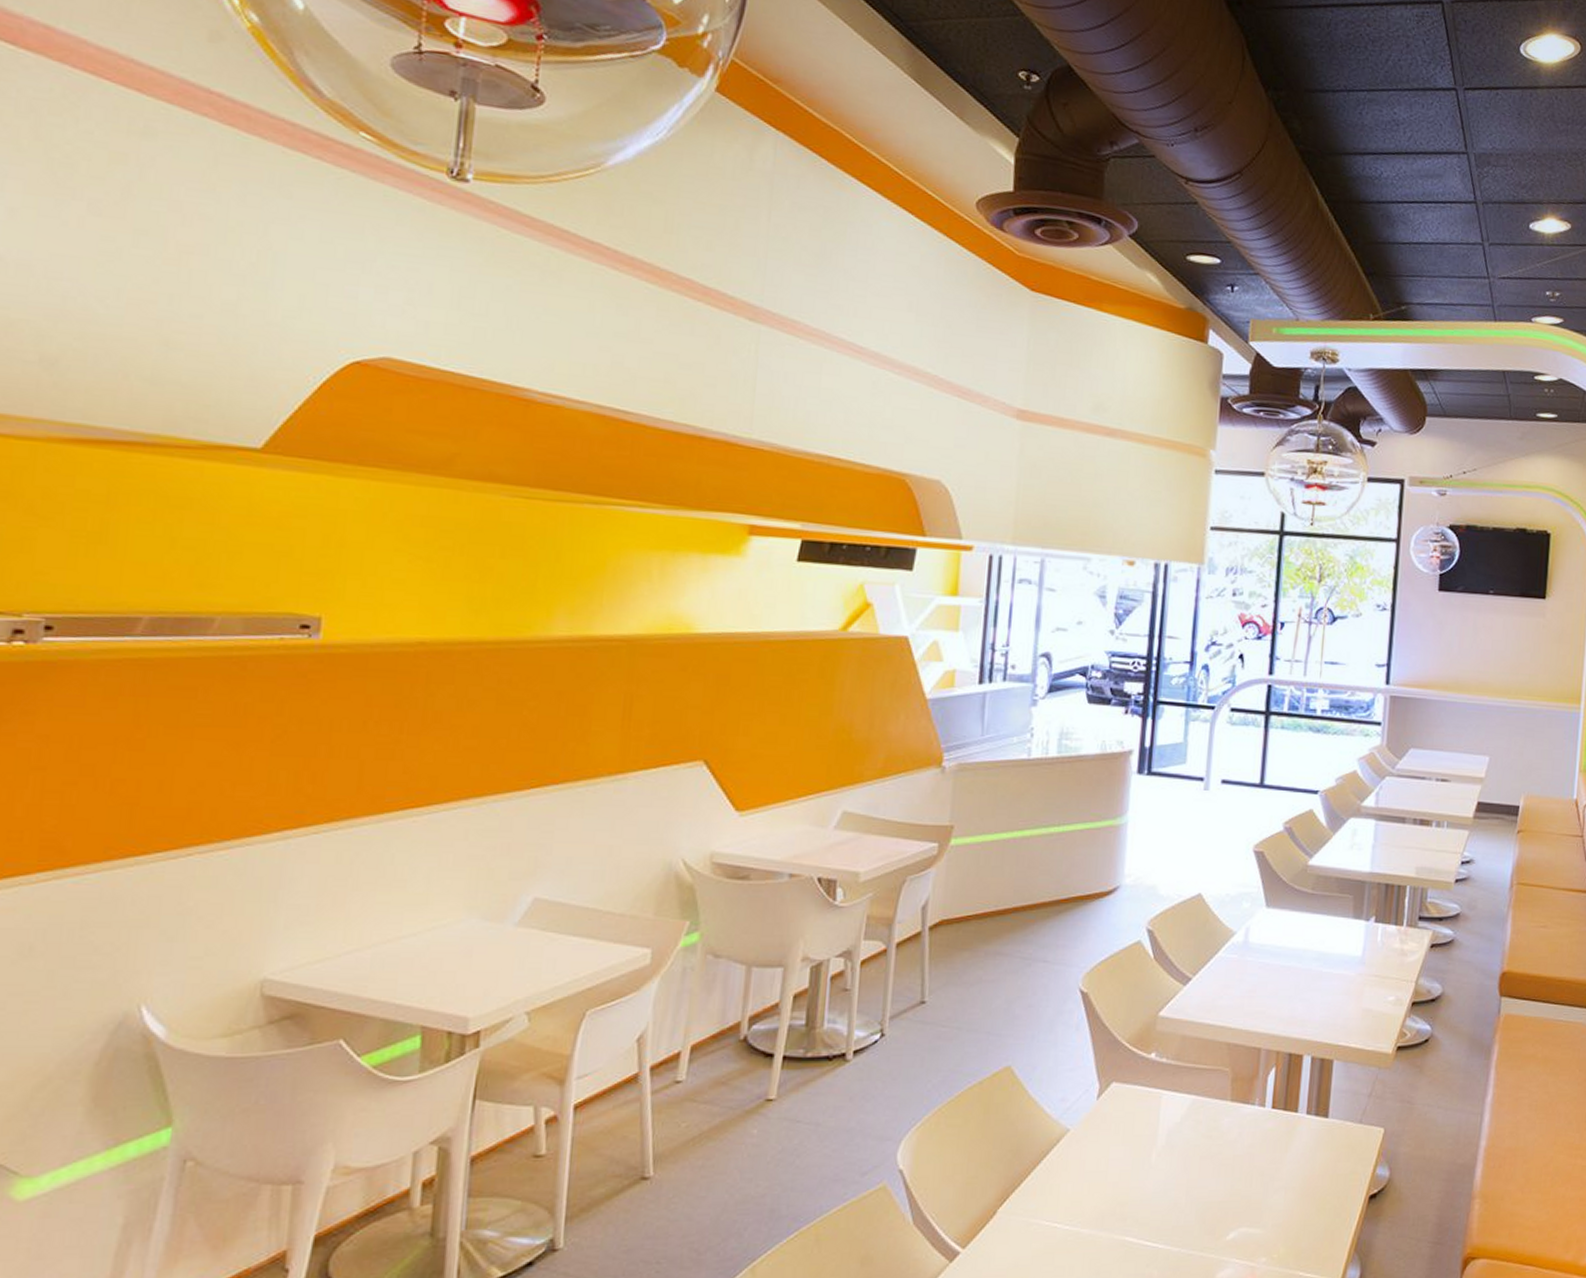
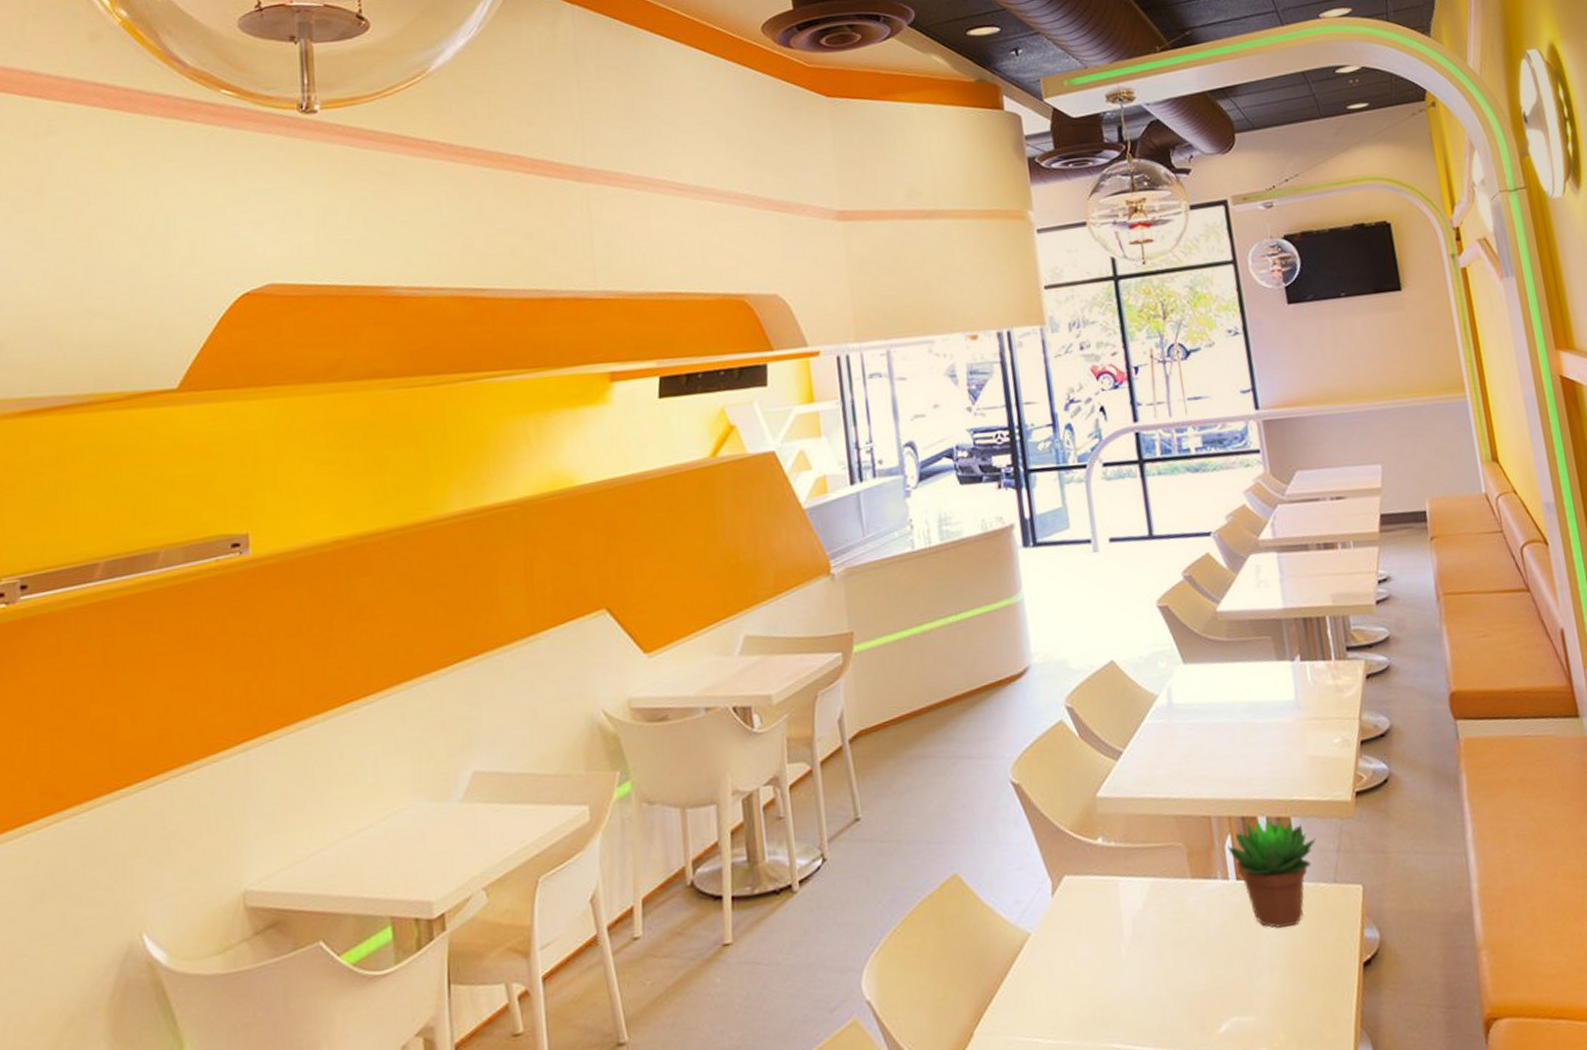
succulent plant: none [1270,1057,1353,1156] -> present [1227,819,1316,928]

